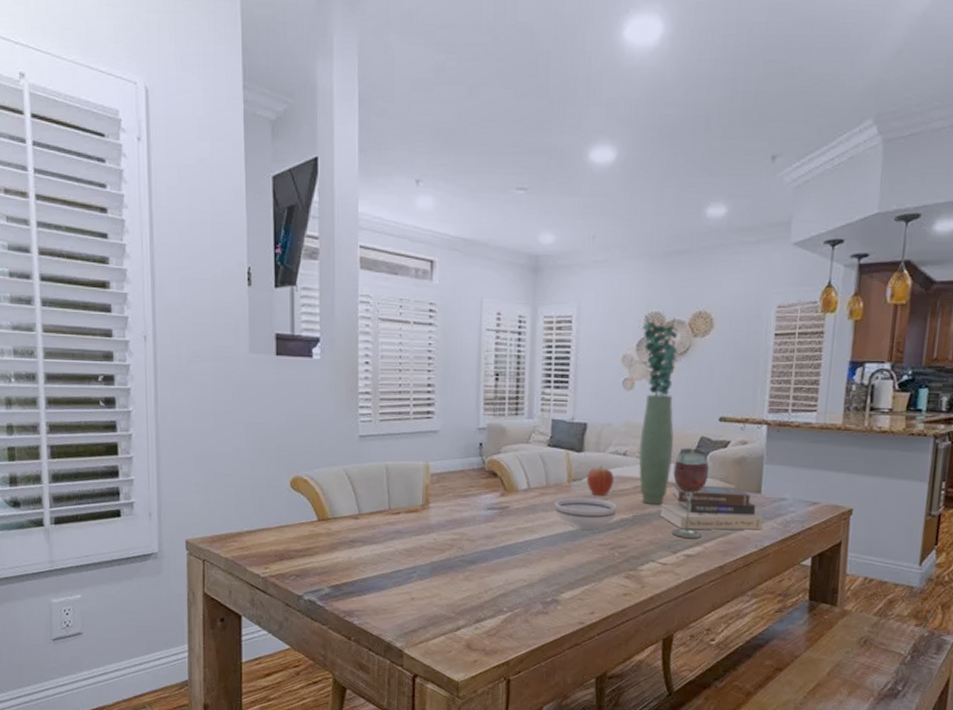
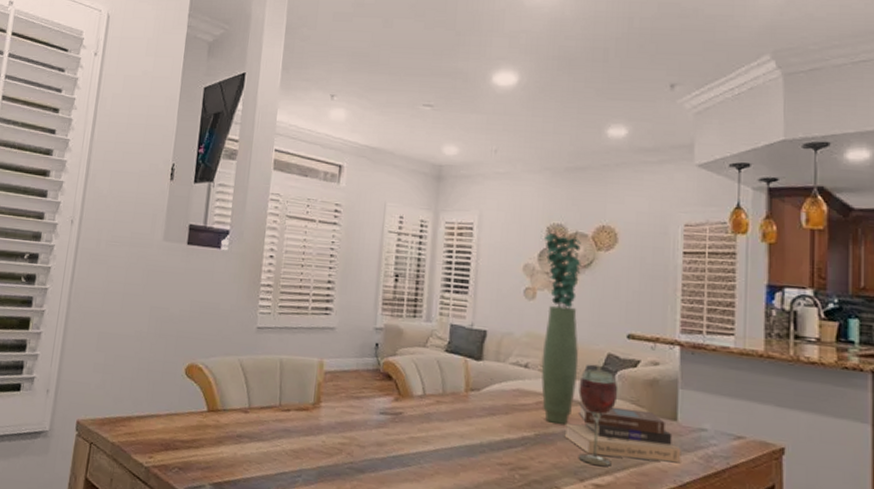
bowl: present [554,497,618,529] -> none [450,408,518,446]
fruit: present [586,466,614,496] -> none [485,377,515,409]

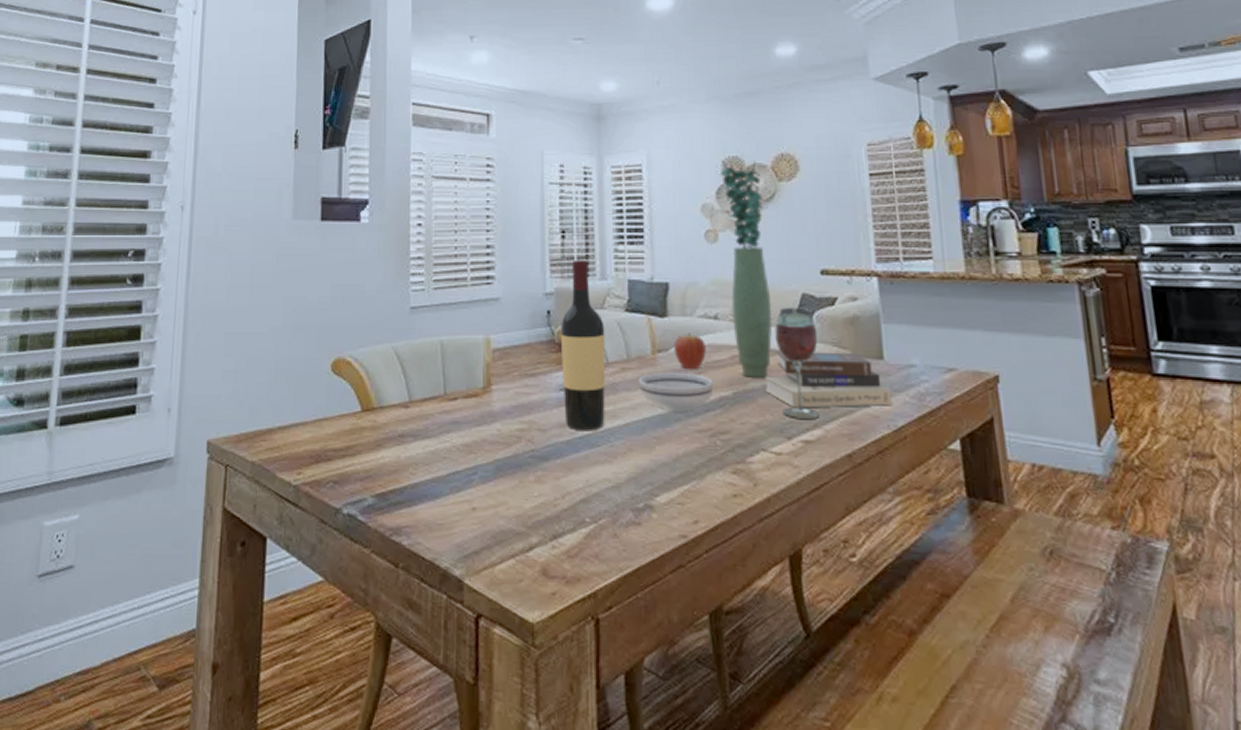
wine bottle: none [382,301,426,453] -> present [560,259,606,431]
bowl: none [450,408,518,446] -> present [638,371,714,412]
fruit: none [485,377,515,409] -> present [674,333,706,369]

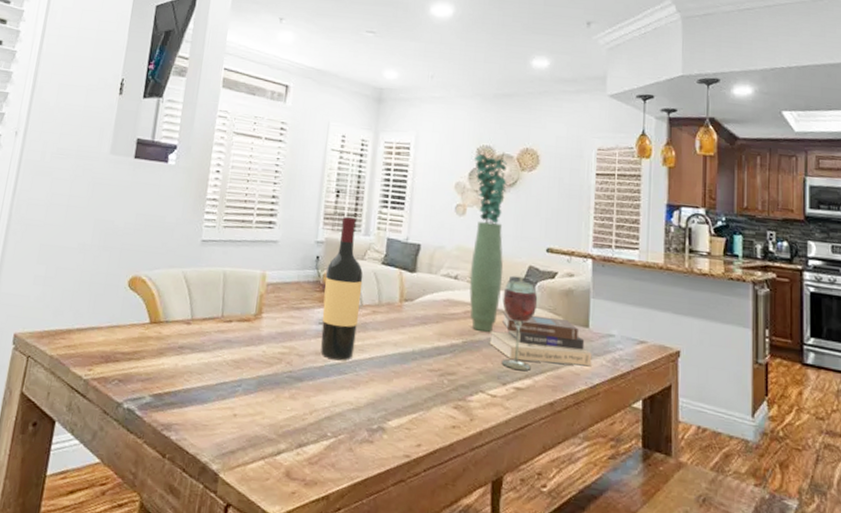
bowl: present [638,371,714,412] -> none [385,317,448,353]
fruit: present [674,333,706,369] -> none [418,288,445,318]

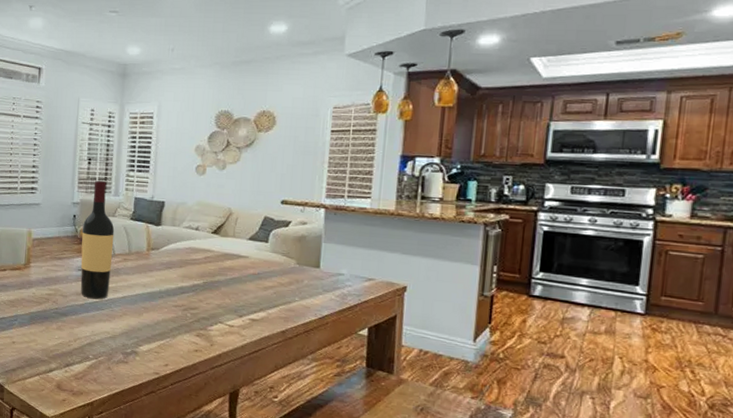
vase: present [469,148,508,332] -> none [209,113,245,274]
books: present [489,311,592,367] -> none [227,256,322,301]
wineglass: present [501,275,538,371] -> none [238,225,273,305]

